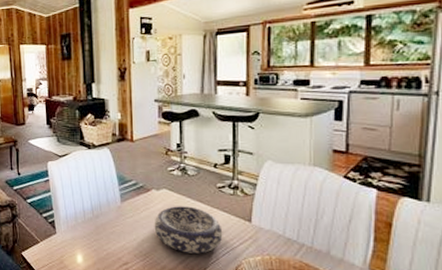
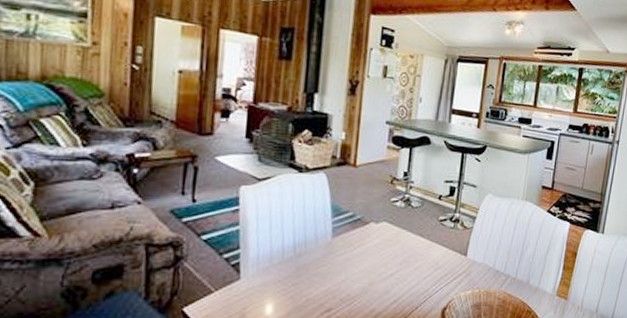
decorative bowl: present [154,206,223,254] -> none [367,241,439,292]

